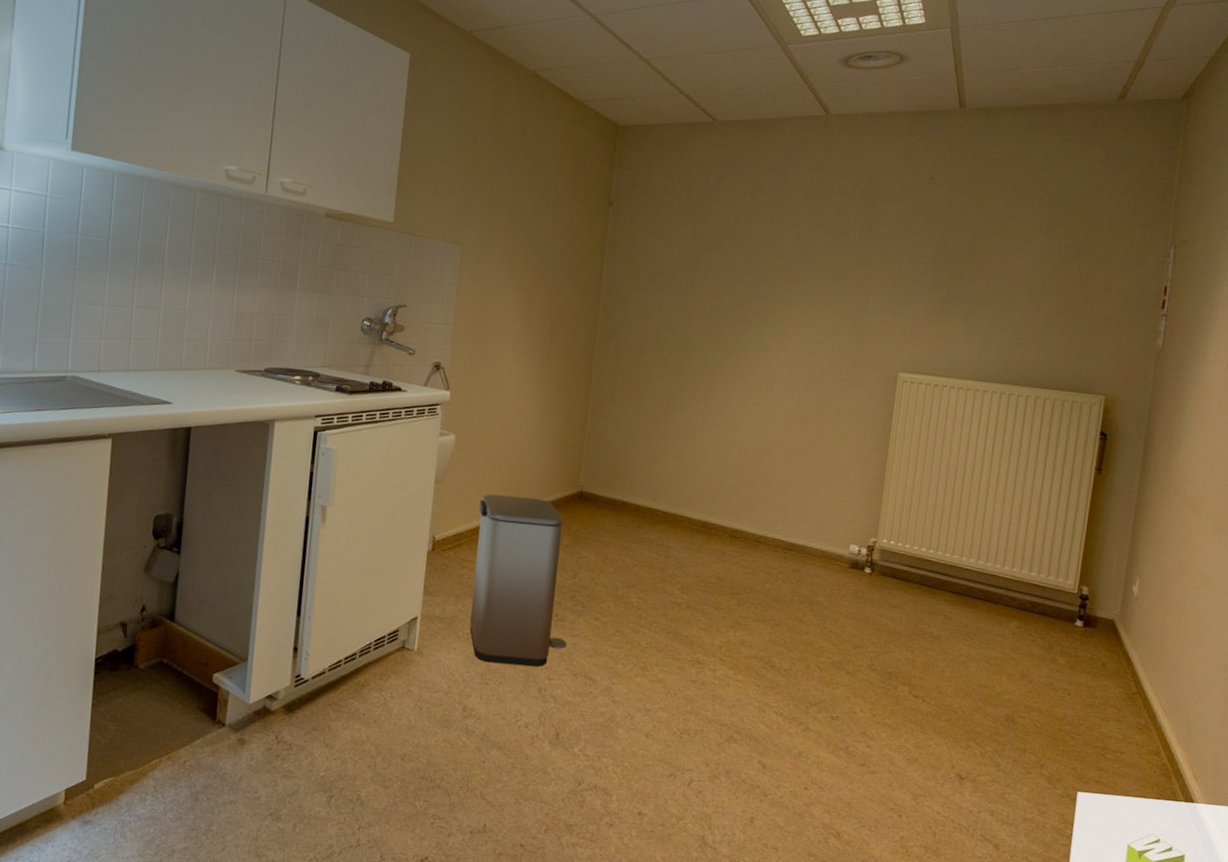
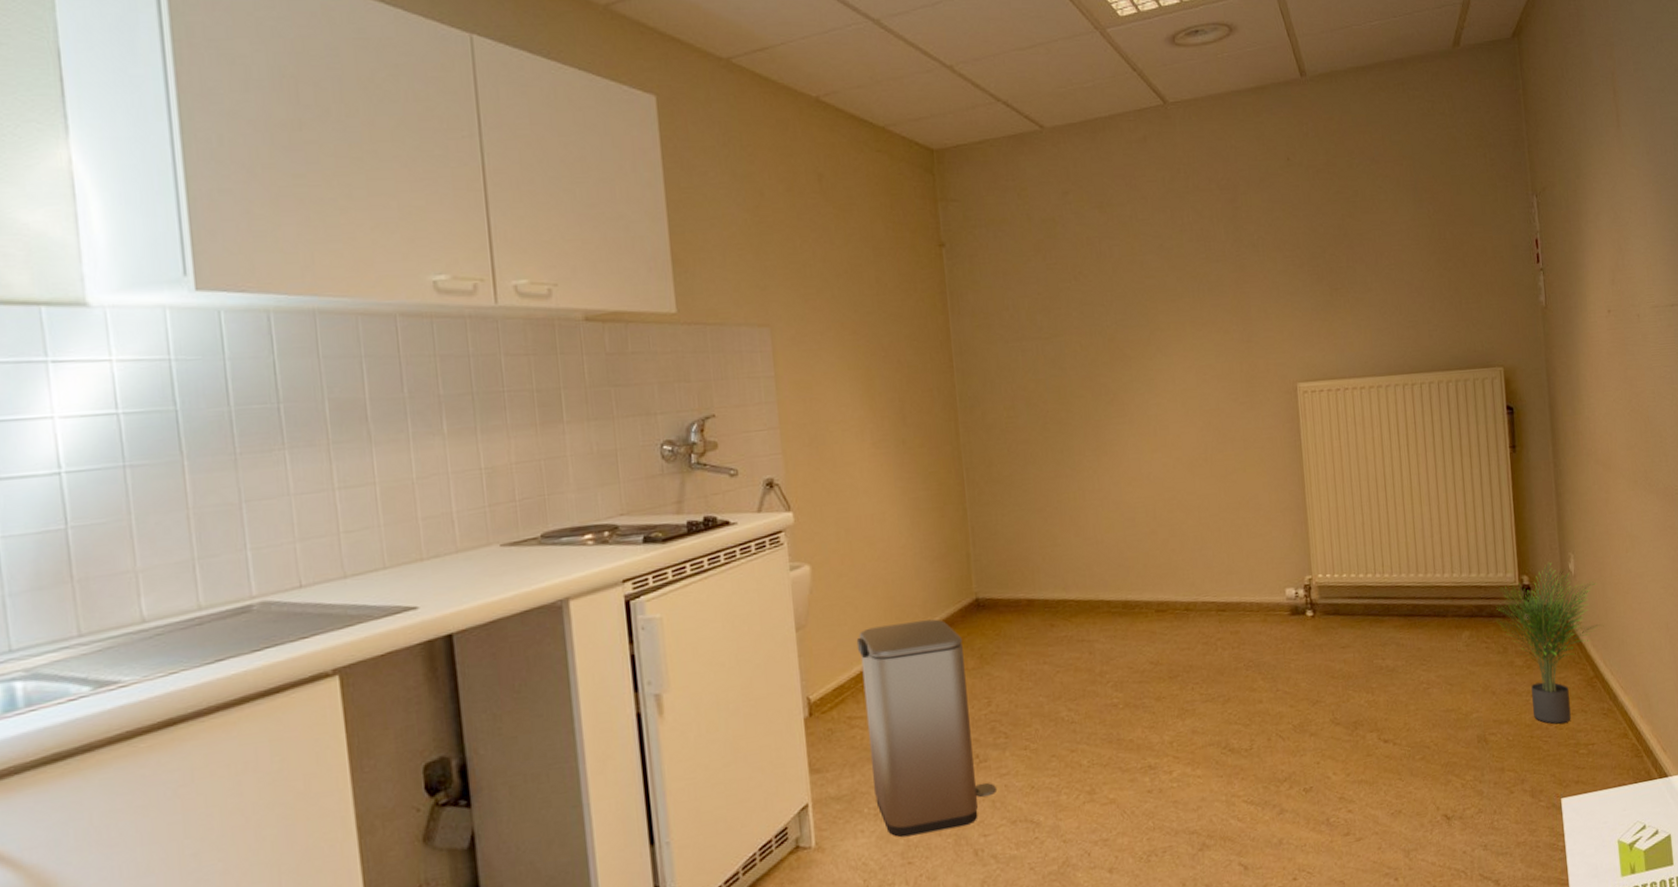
potted plant: none [1046,580,1159,727] -> present [1495,562,1601,724]

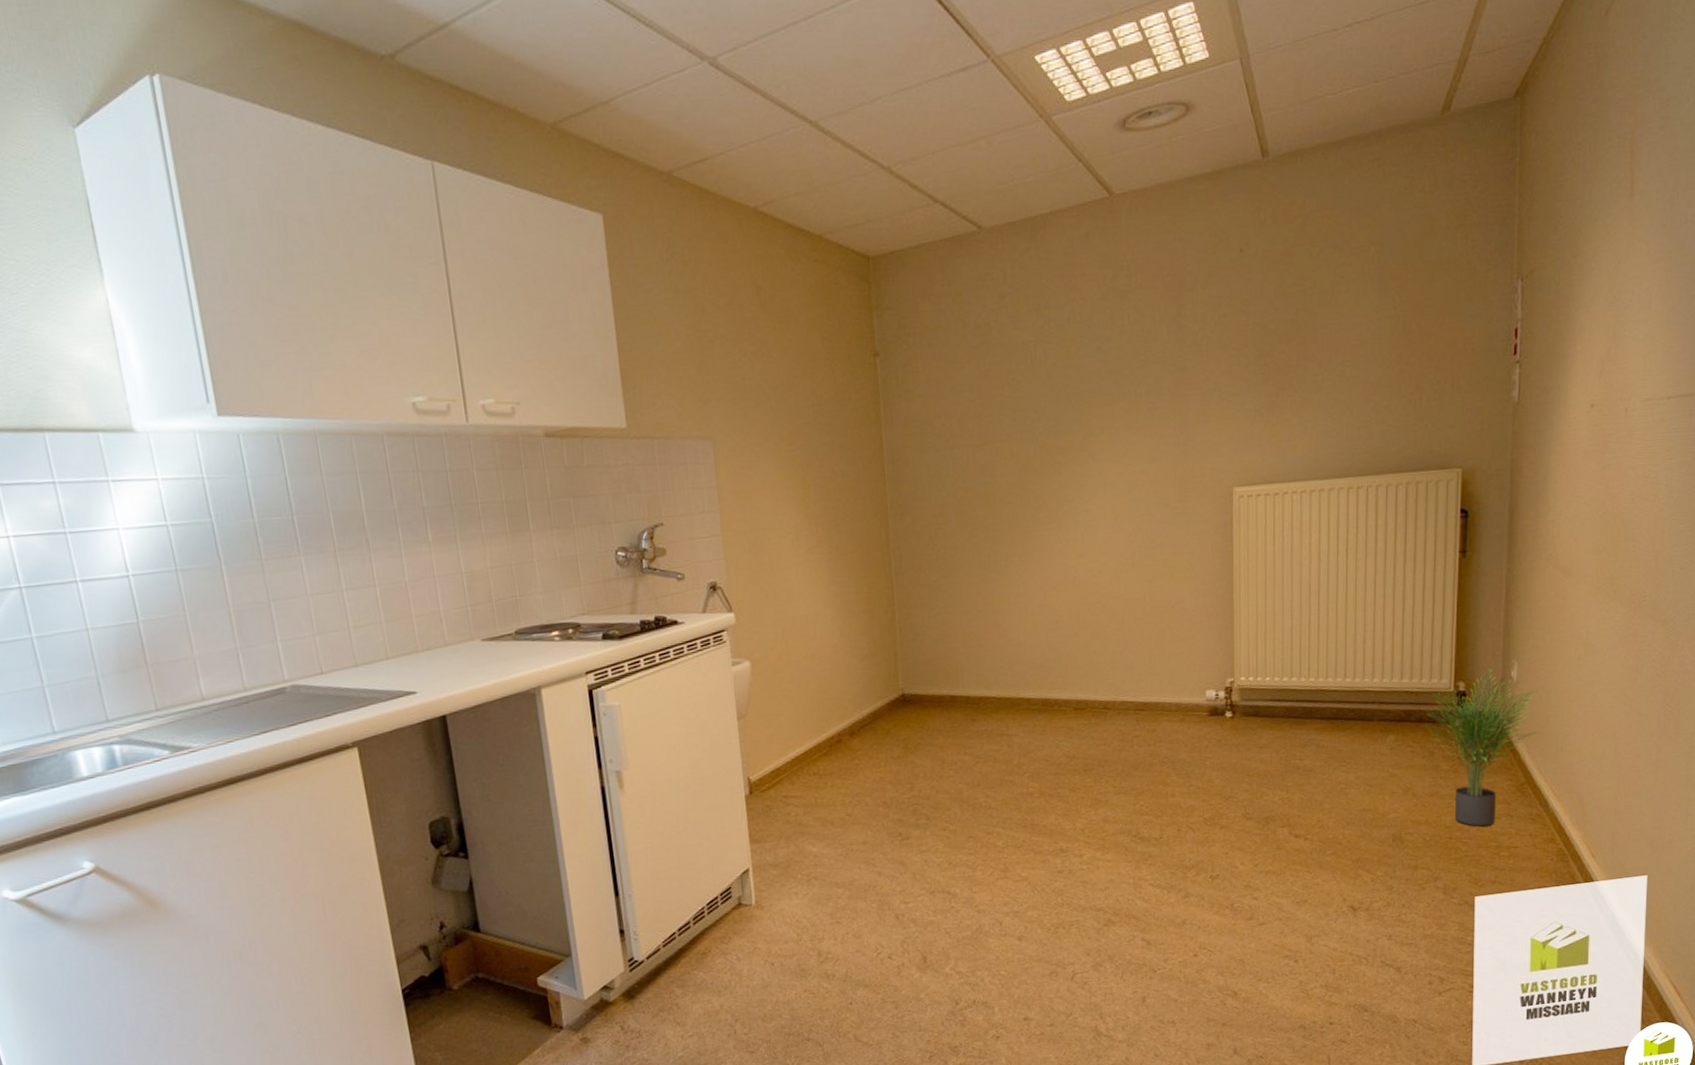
pedal bin: present [856,619,998,837] -> none [792,712,918,900]

